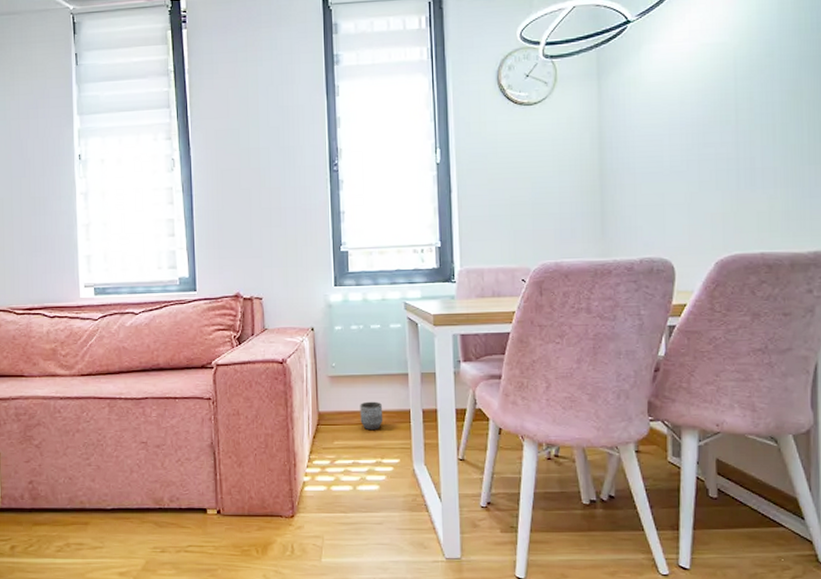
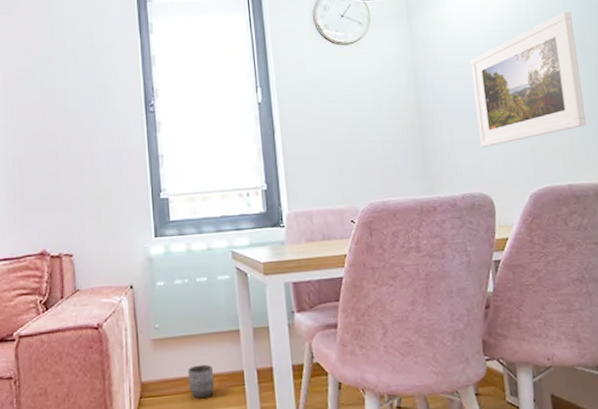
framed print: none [662,66,790,211] -> present [470,11,586,147]

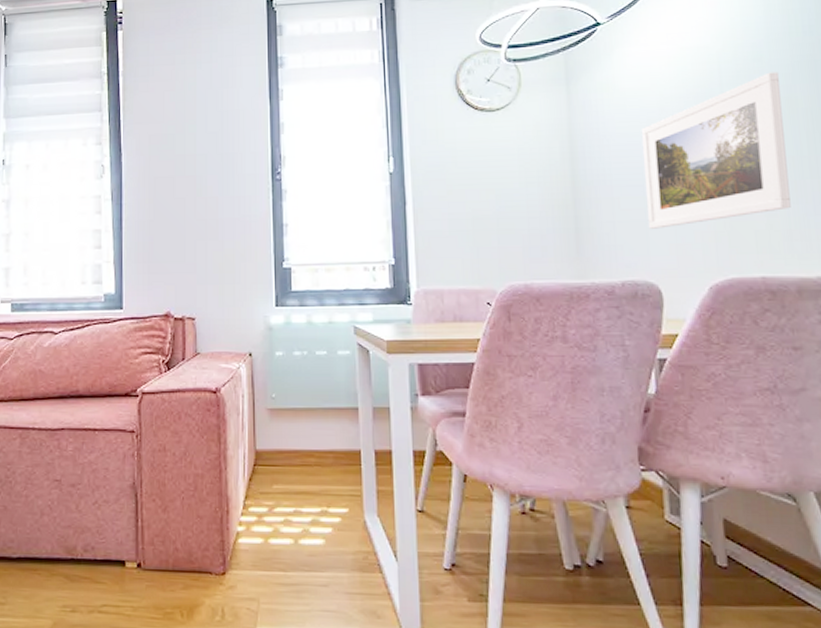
planter: present [188,364,215,398] -> none [303,439,330,472]

